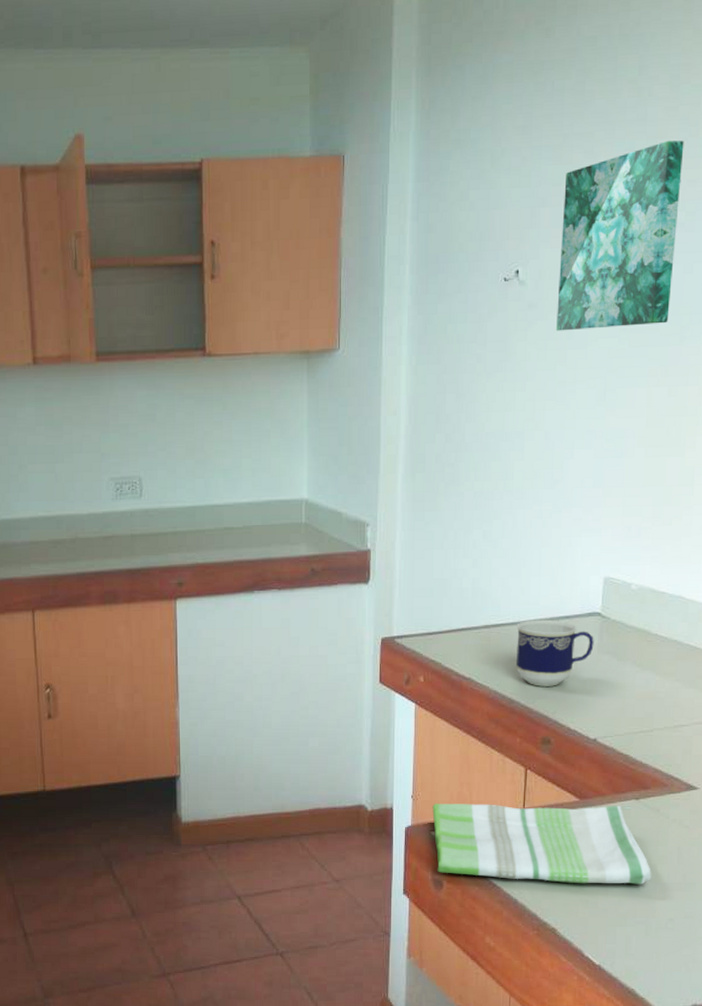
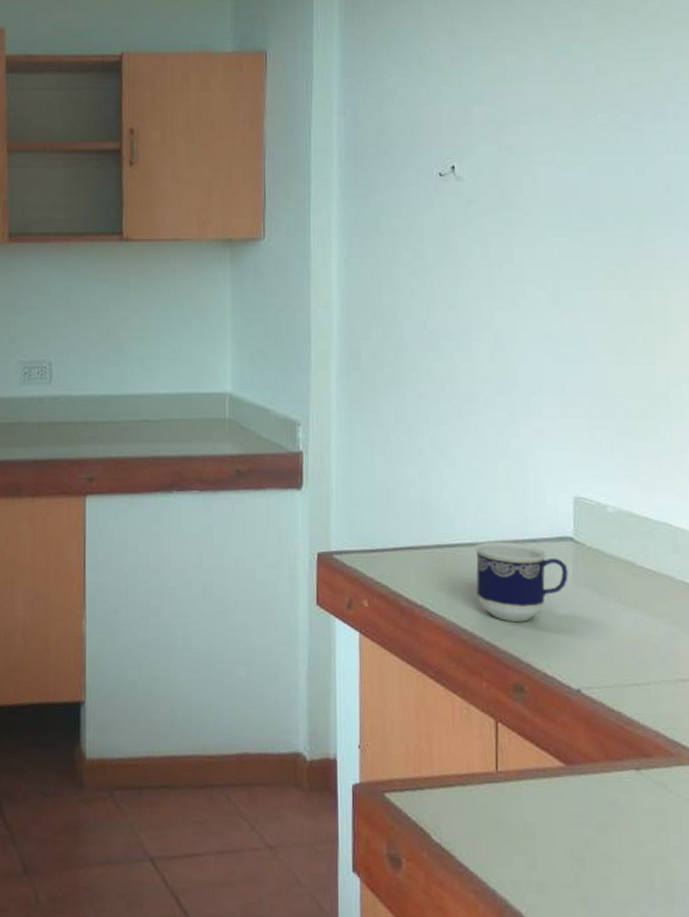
dish towel: present [432,803,651,884] -> none [384,756,665,883]
wall art: present [556,140,684,331] -> none [498,44,624,228]

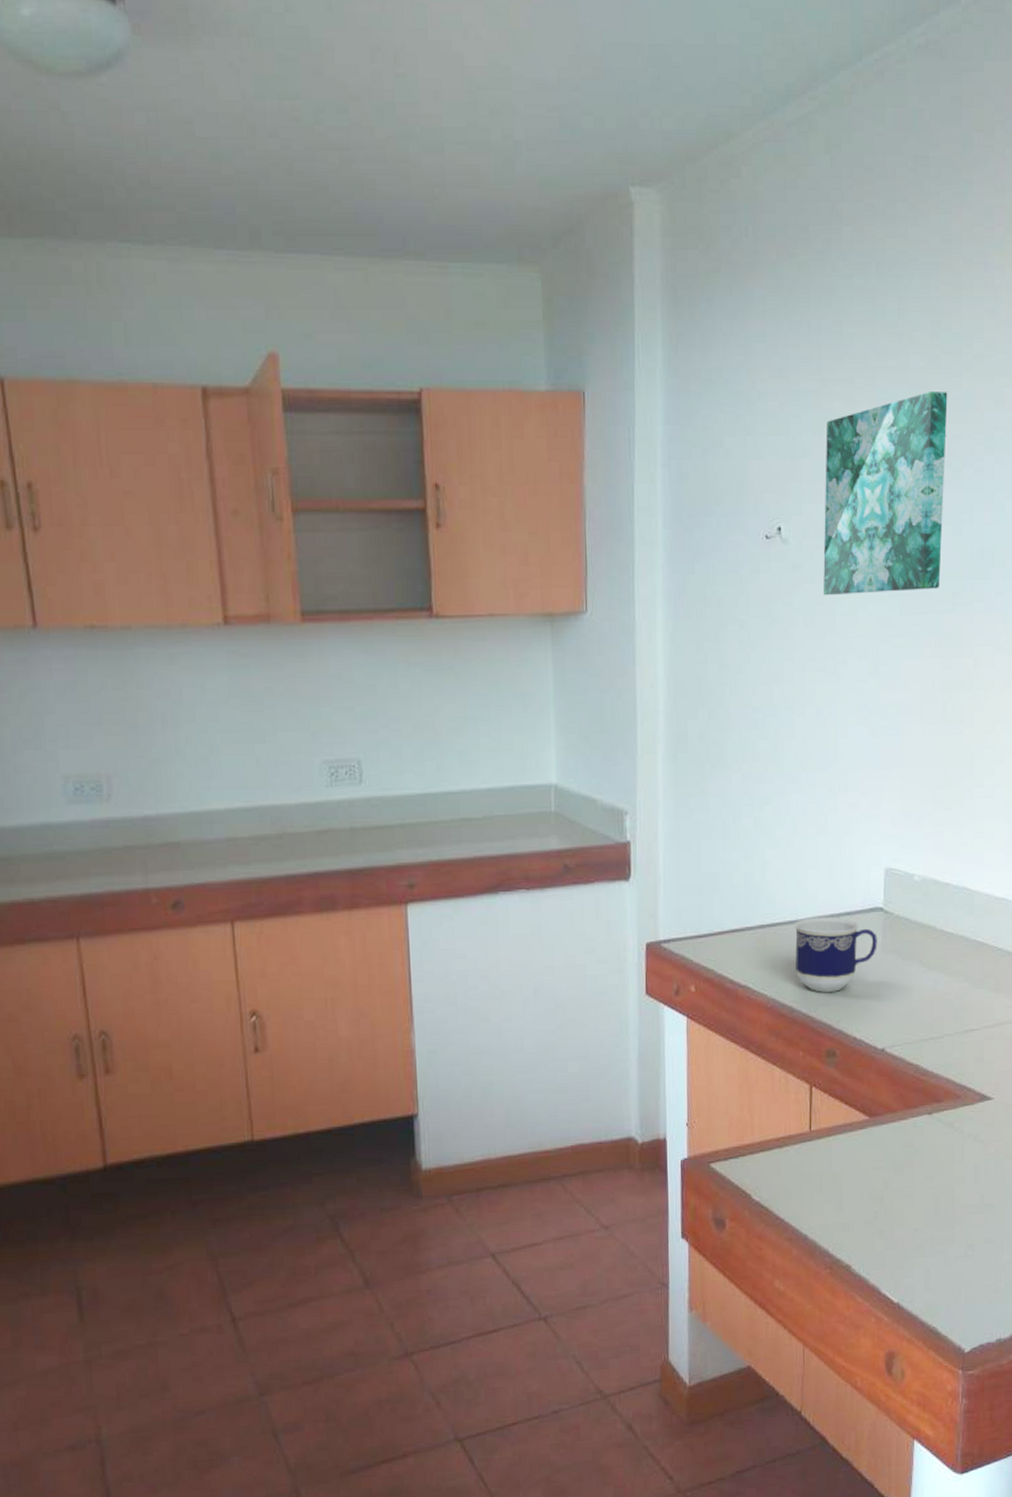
wall art: none [498,44,624,228] -> present [823,390,948,596]

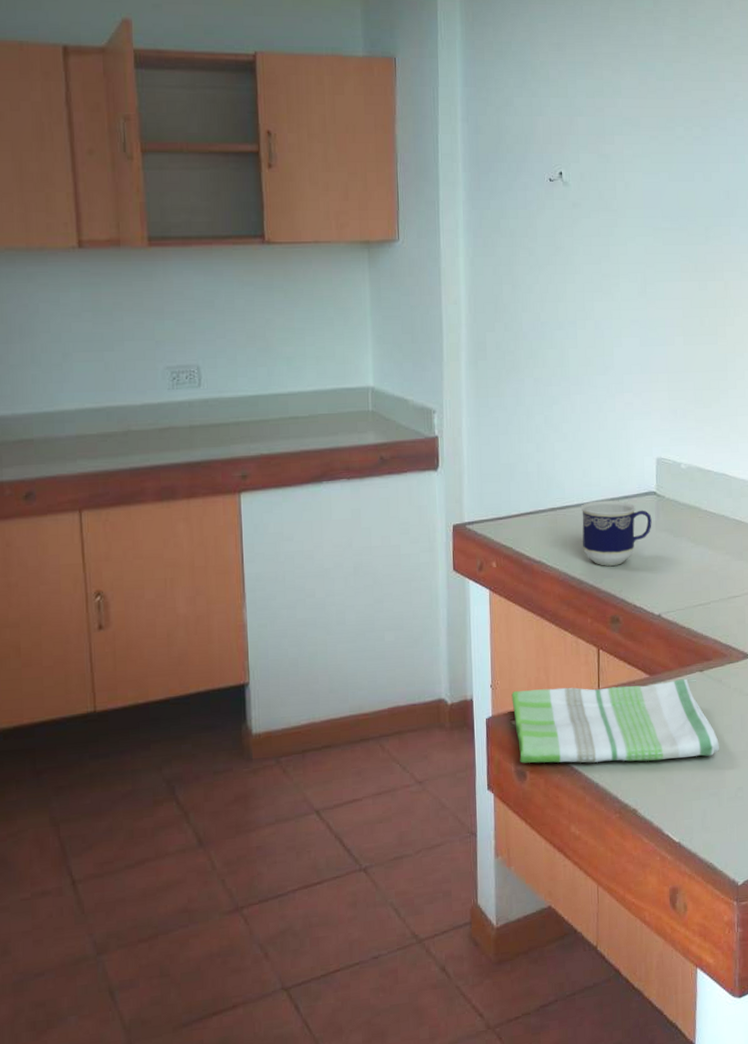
dish towel: none [710,1121,948,1213] -> present [511,678,719,763]
wall art: present [823,390,948,596] -> none [597,64,696,229]

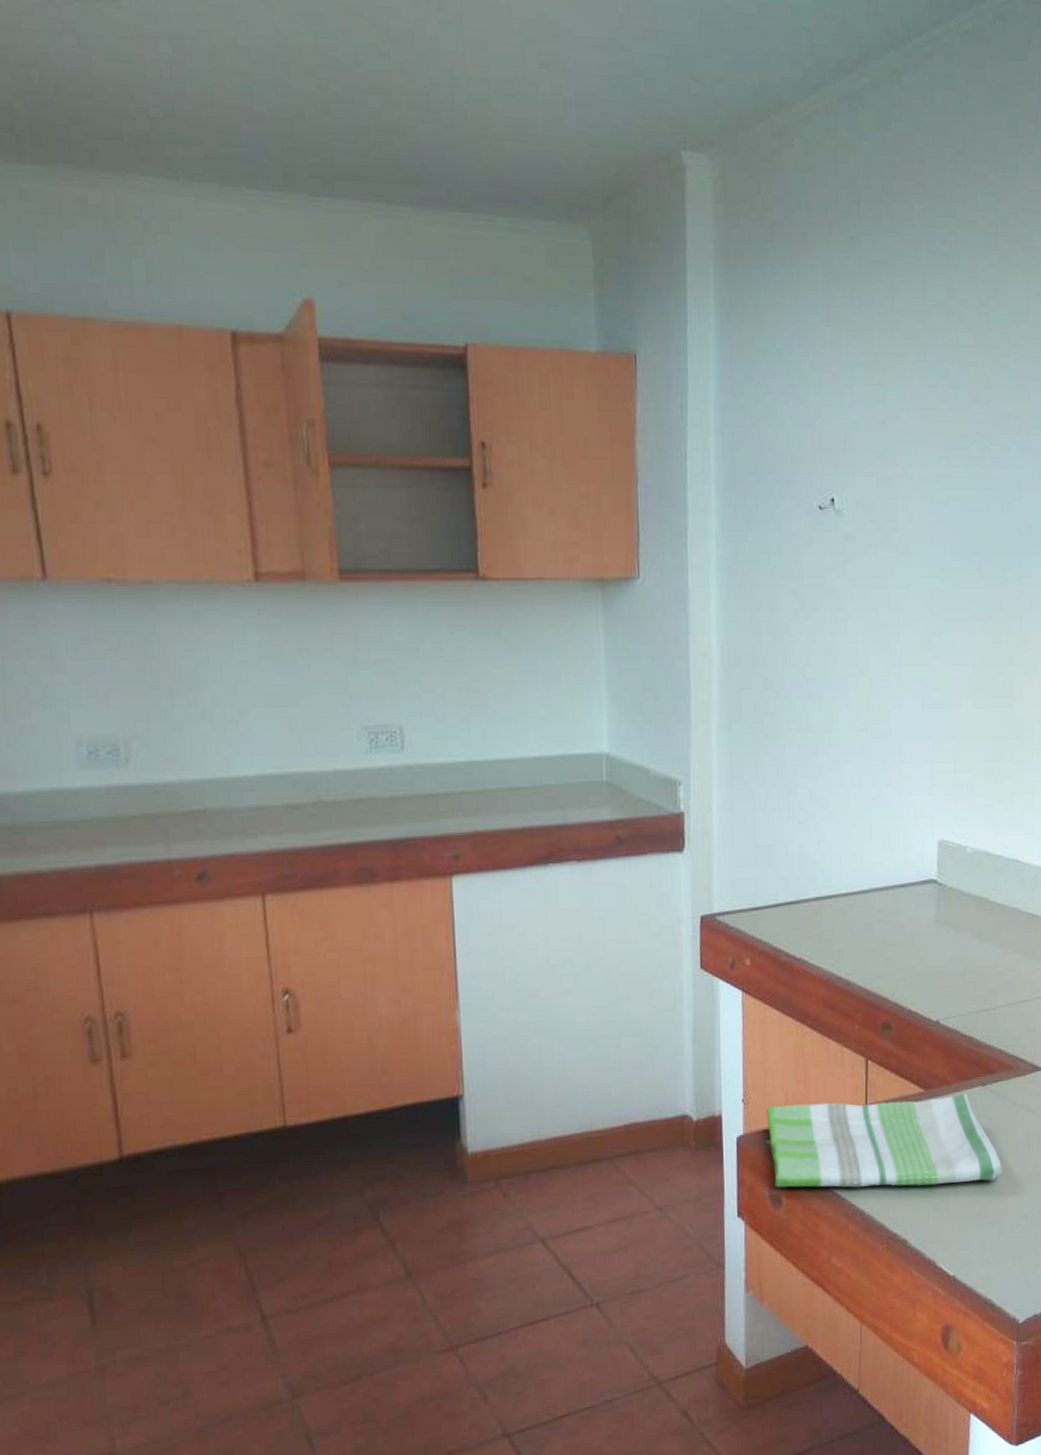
cup: present [580,500,652,566] -> none [849,889,931,965]

